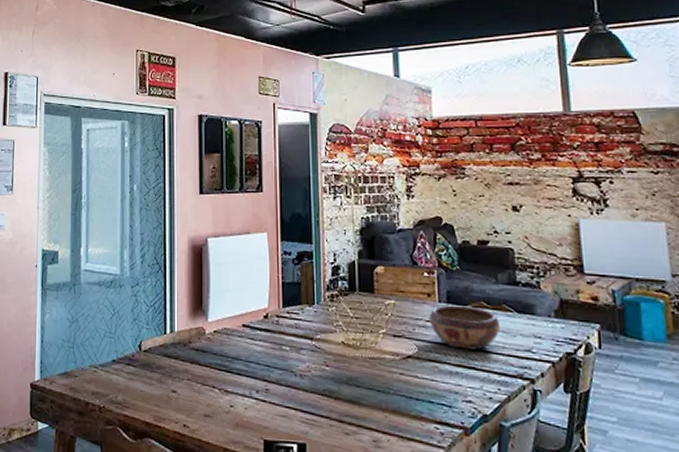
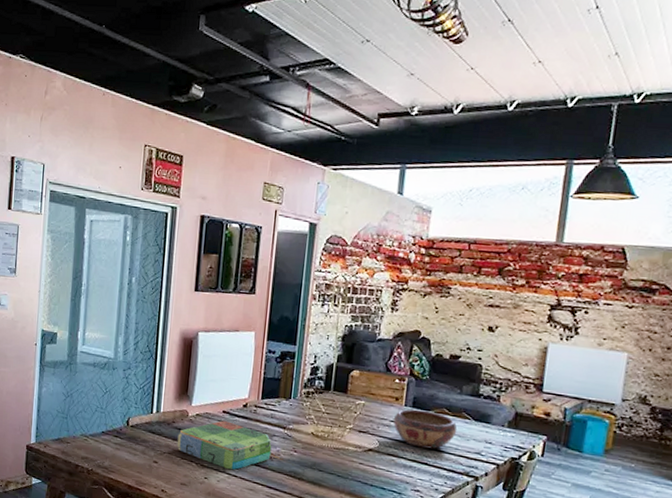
board game: none [196,336,301,393] -> present [177,420,272,470]

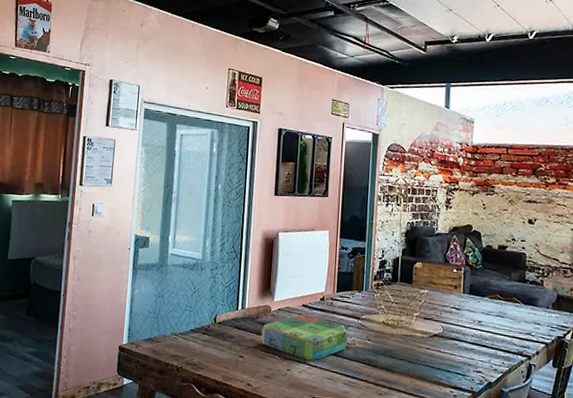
decorative bowl: present [393,409,458,450] -> none [454,296,510,332]

